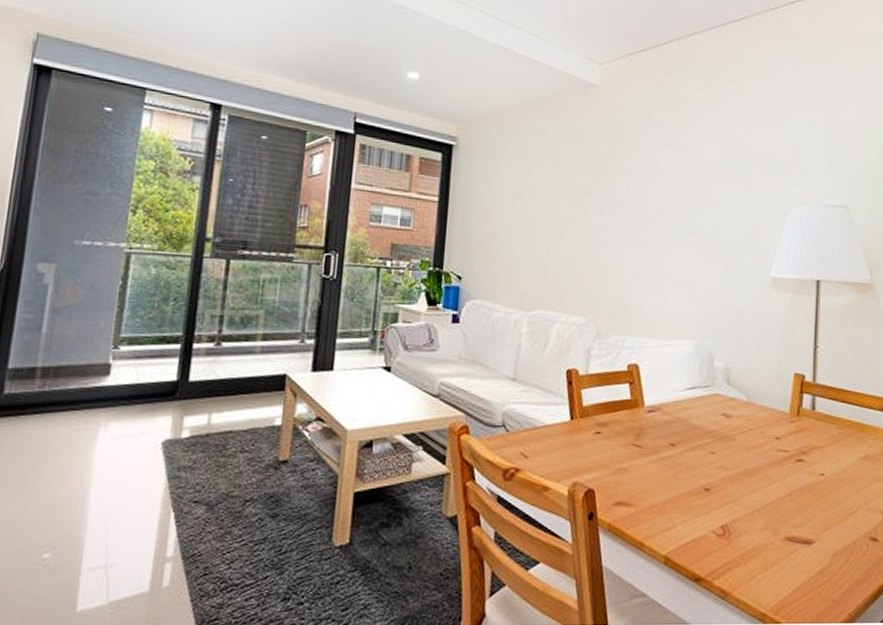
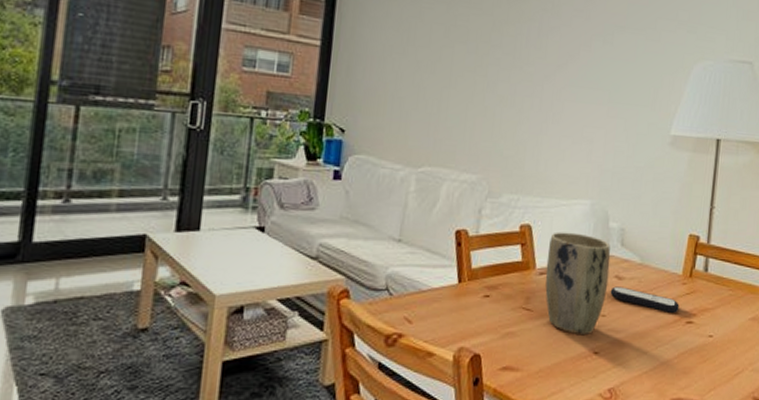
plant pot: none [654,371,717,472] -> present [545,232,611,336]
remote control: none [718,424,788,451] -> present [610,286,679,313]

